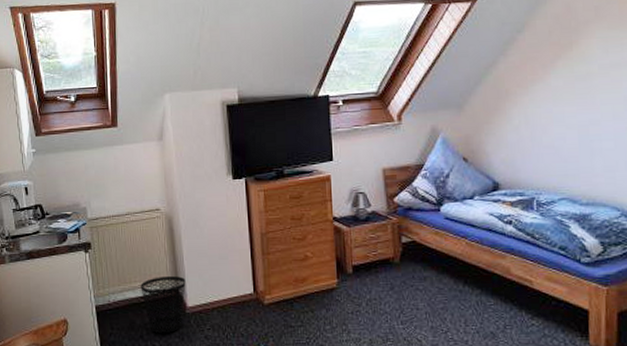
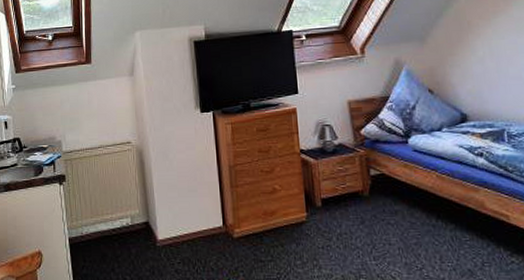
wastebasket: present [140,276,186,334] -> none [112,209,156,267]

